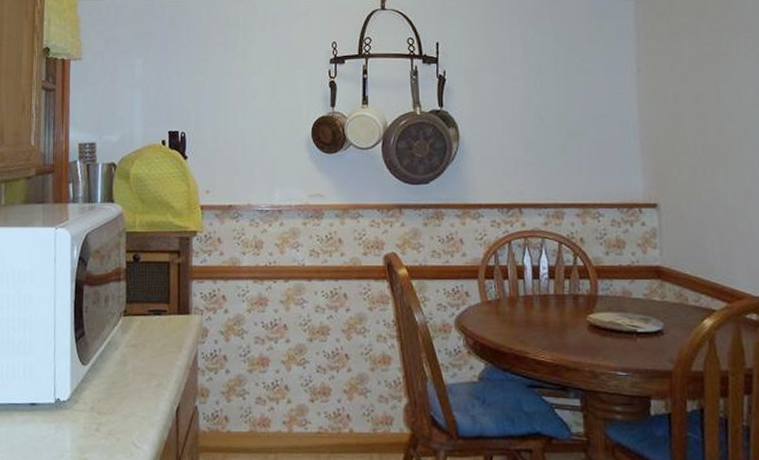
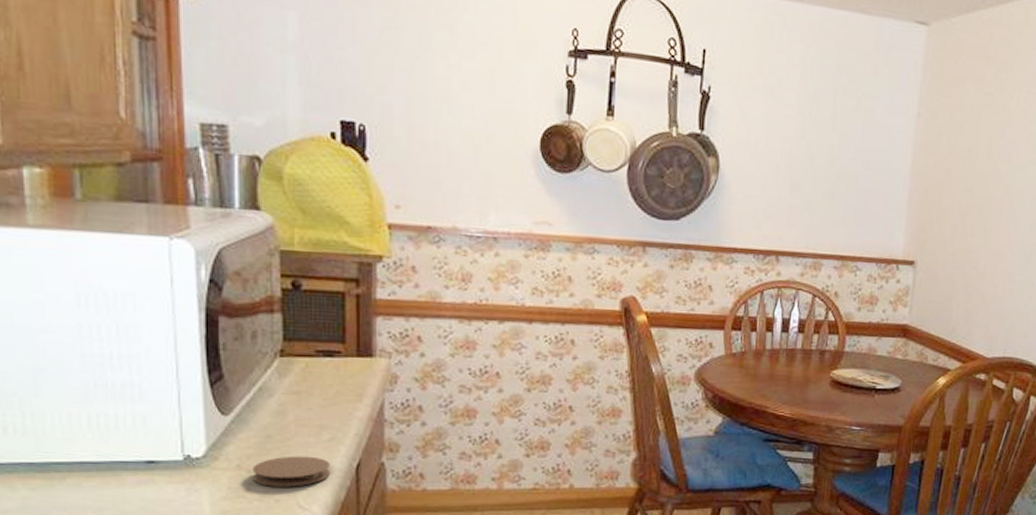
coaster: none [101,399,157,427] -> present [252,456,330,487]

